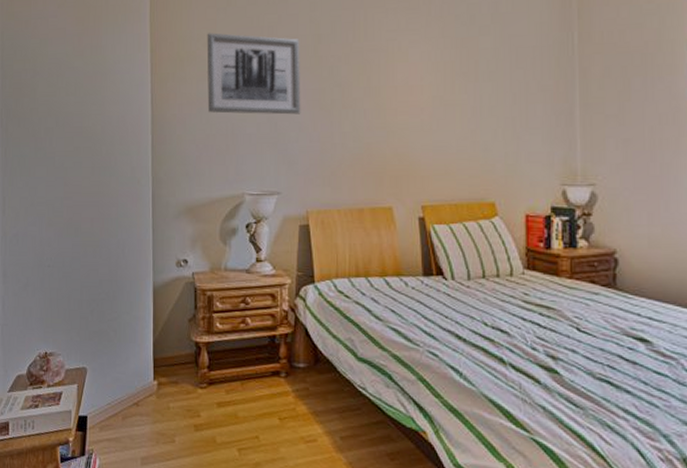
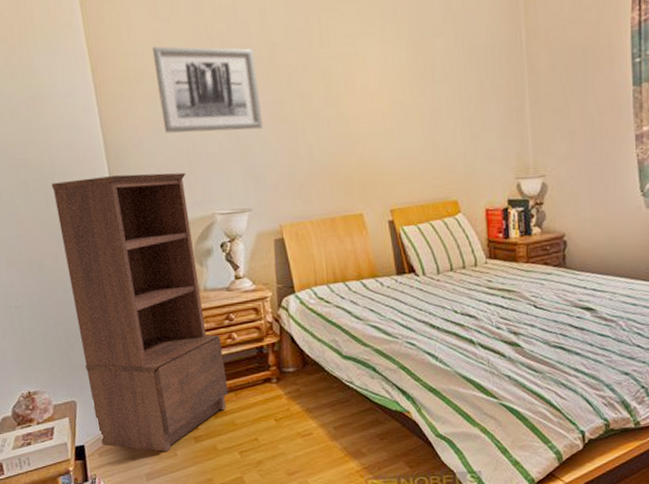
shelving unit: none [99,149,235,436] -> present [51,172,229,452]

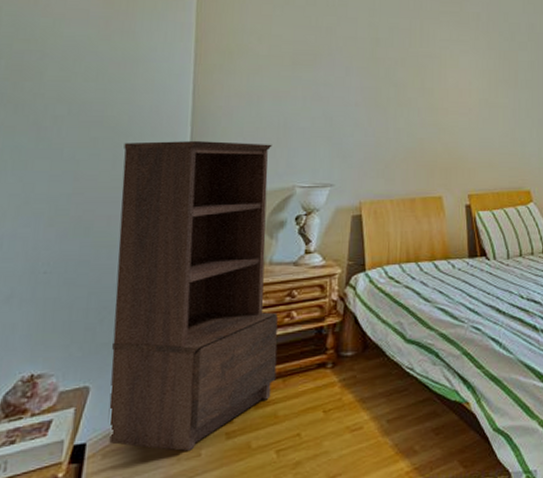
wall art: present [152,46,263,133] -> none [258,28,358,111]

